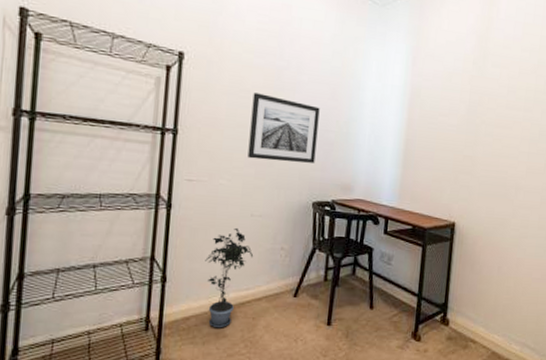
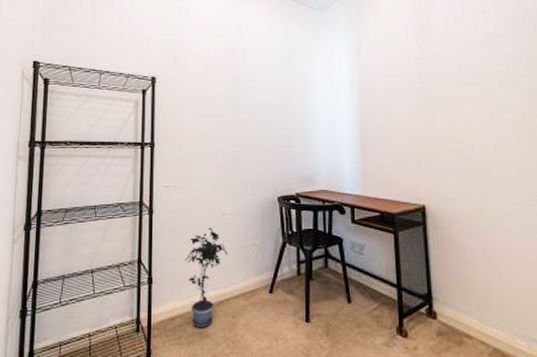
wall art: present [247,93,320,163] -> none [215,102,276,162]

